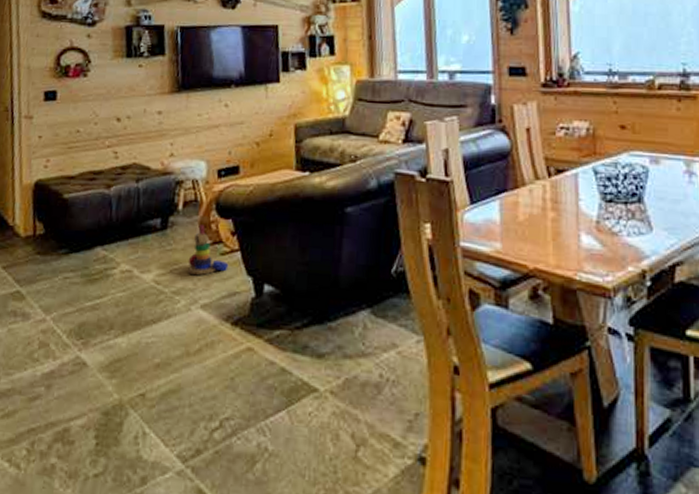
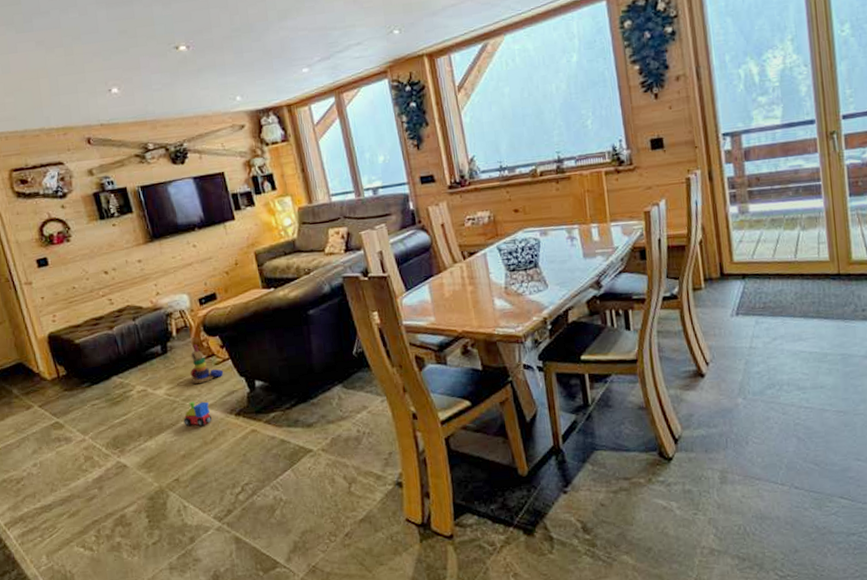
toy train: none [167,296,203,331] -> present [183,401,212,427]

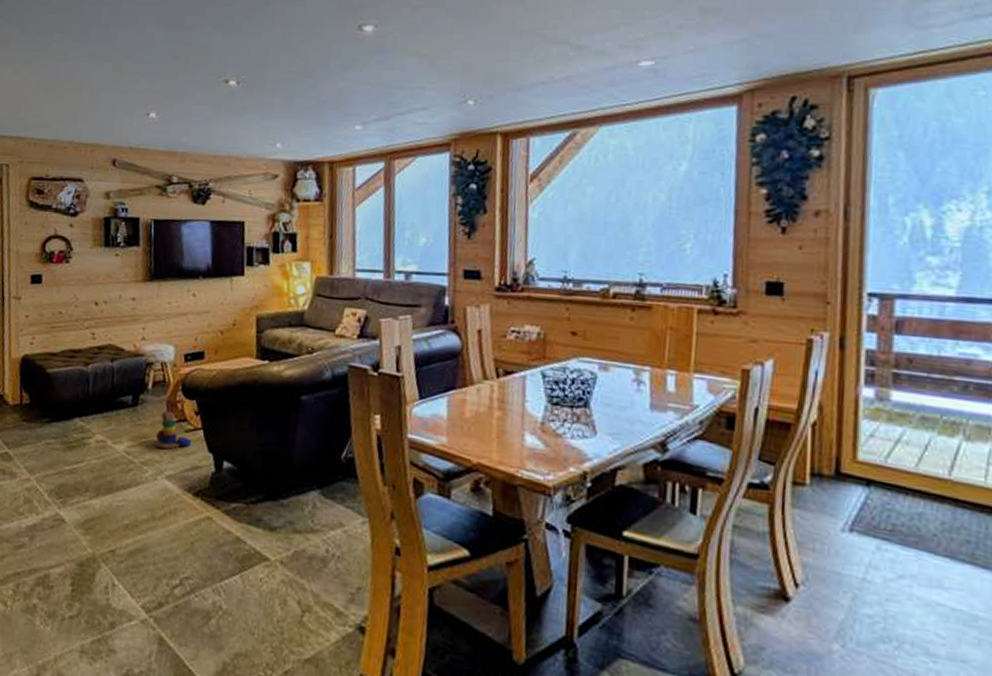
toy train: present [183,401,212,427] -> none [136,466,168,498]

